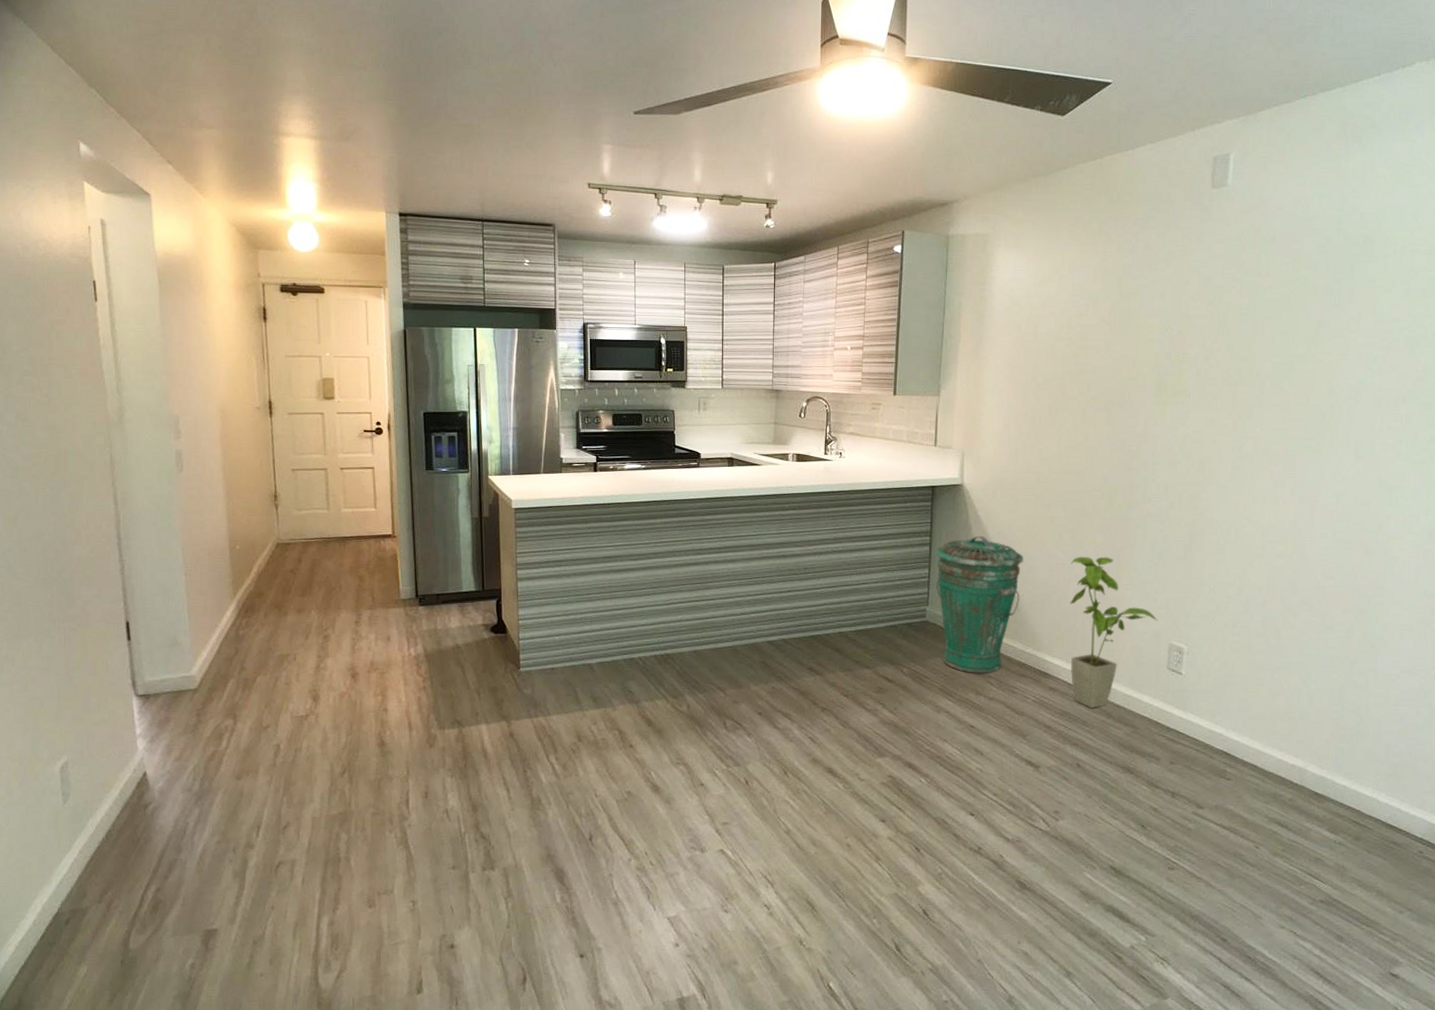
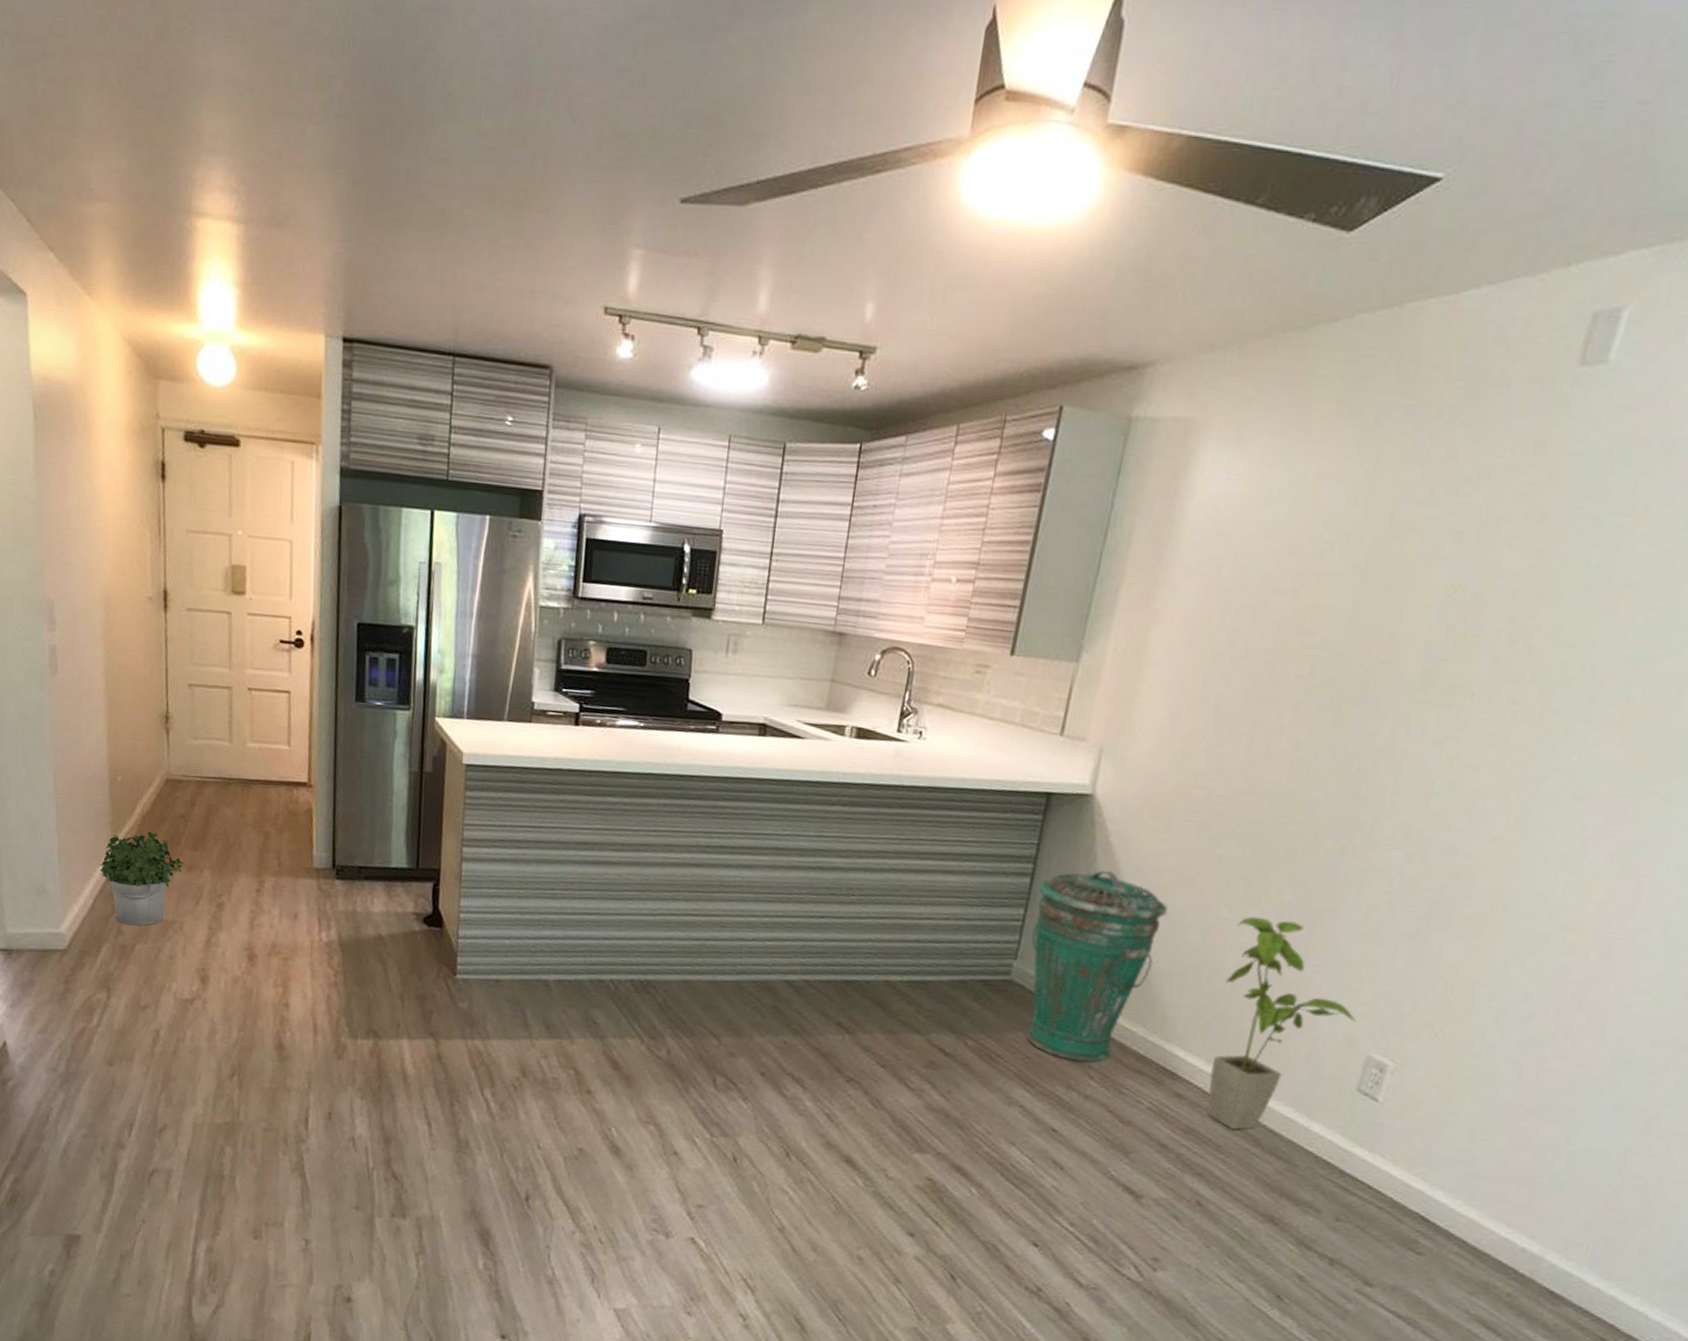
potted plant: none [223,586,295,662] -> present [99,832,184,926]

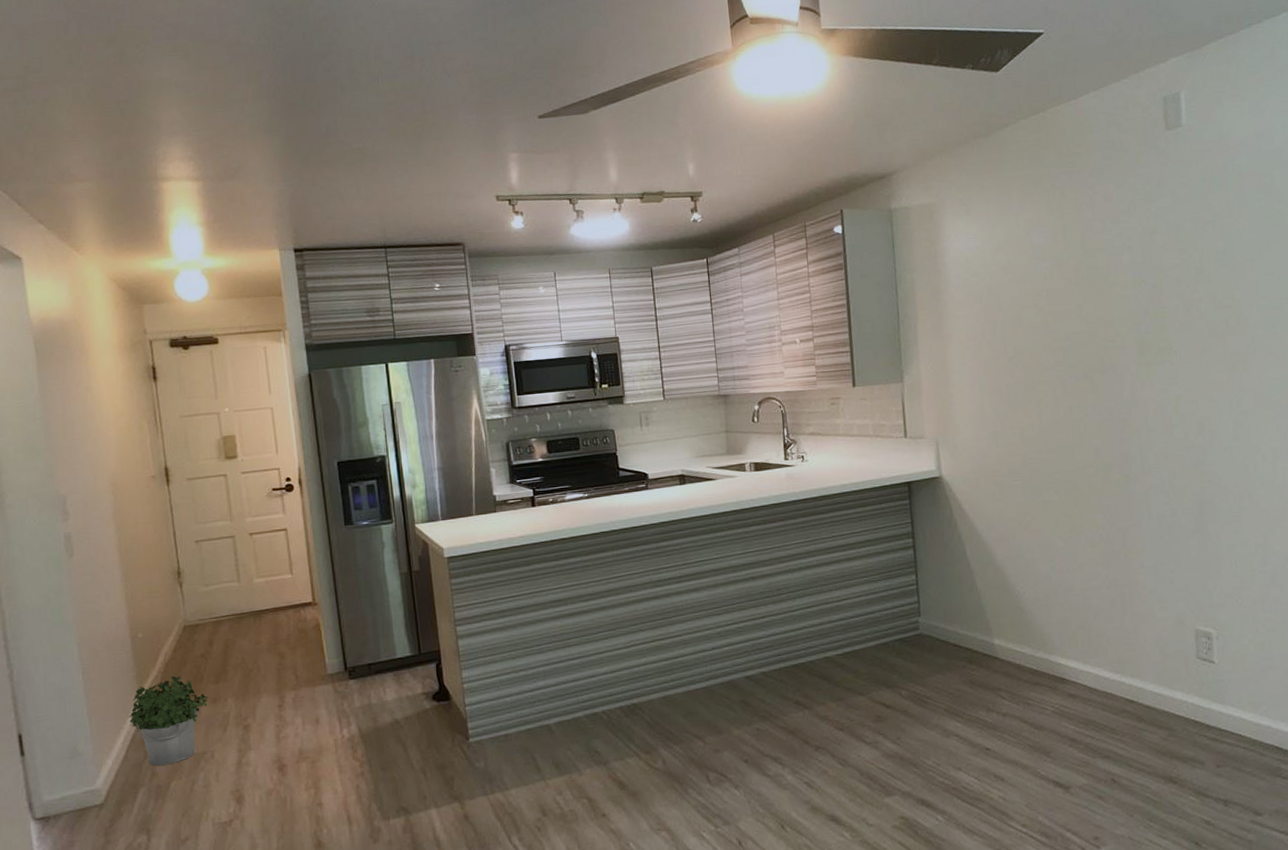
trash can: present [1025,870,1168,1063] -> none [921,531,1021,688]
house plant: present [1208,916,1356,1130] -> none [1072,539,1179,713]

